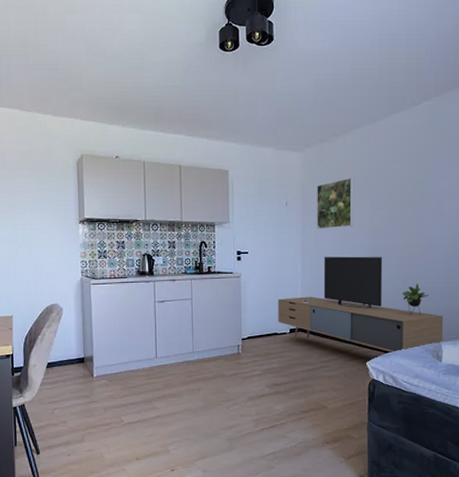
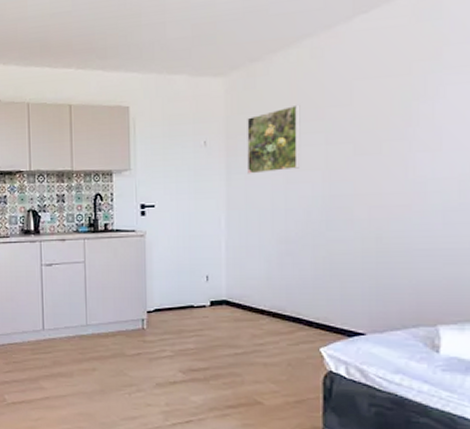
media console: present [278,256,443,354] -> none [194,207,442,338]

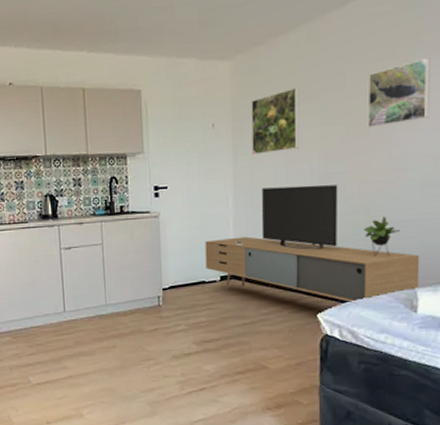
media console: none [194,207,442,338] -> present [205,185,420,303]
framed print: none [378,74,452,148] -> present [367,58,430,128]

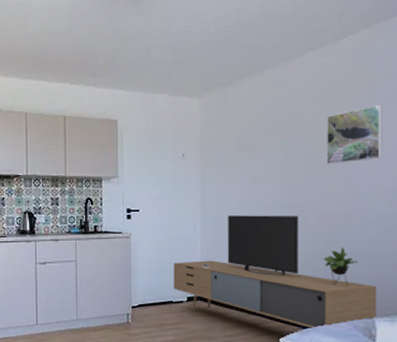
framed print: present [251,87,300,155] -> none [219,125,263,184]

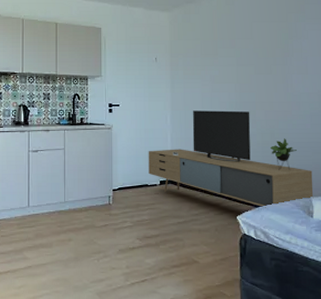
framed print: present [326,105,383,165] -> none [269,23,313,70]

